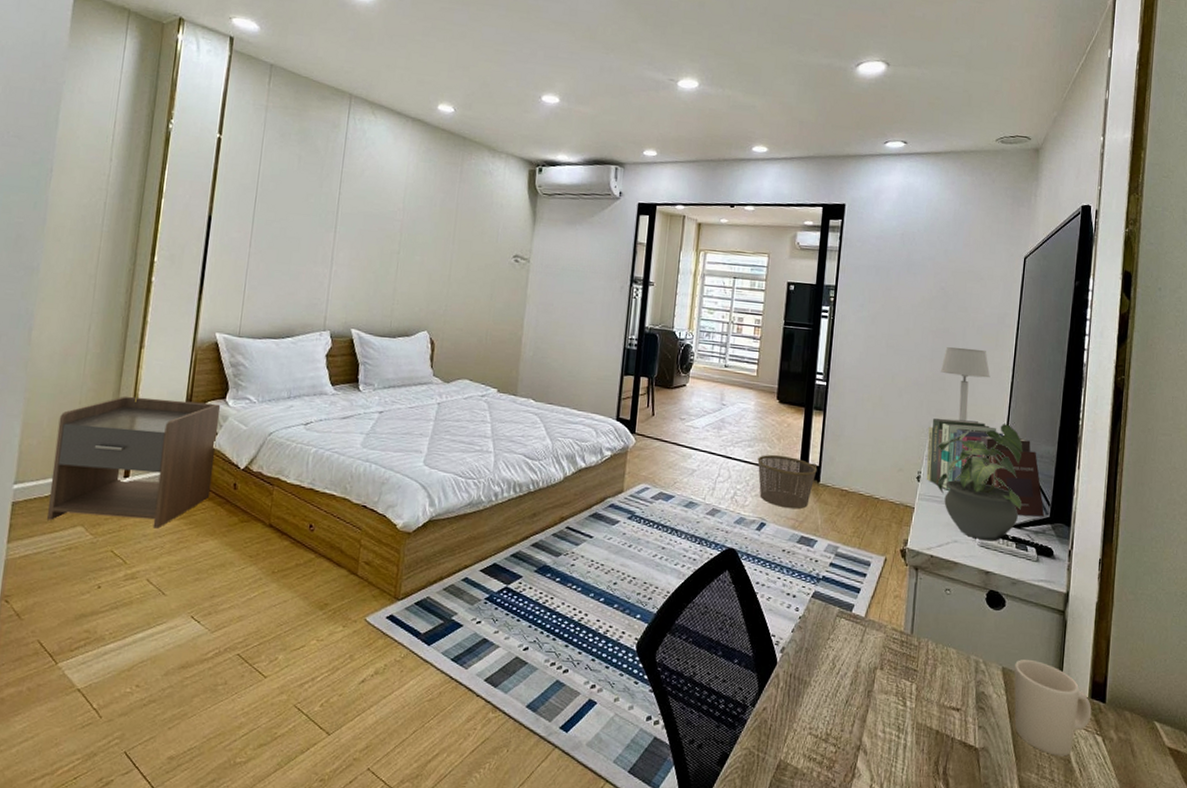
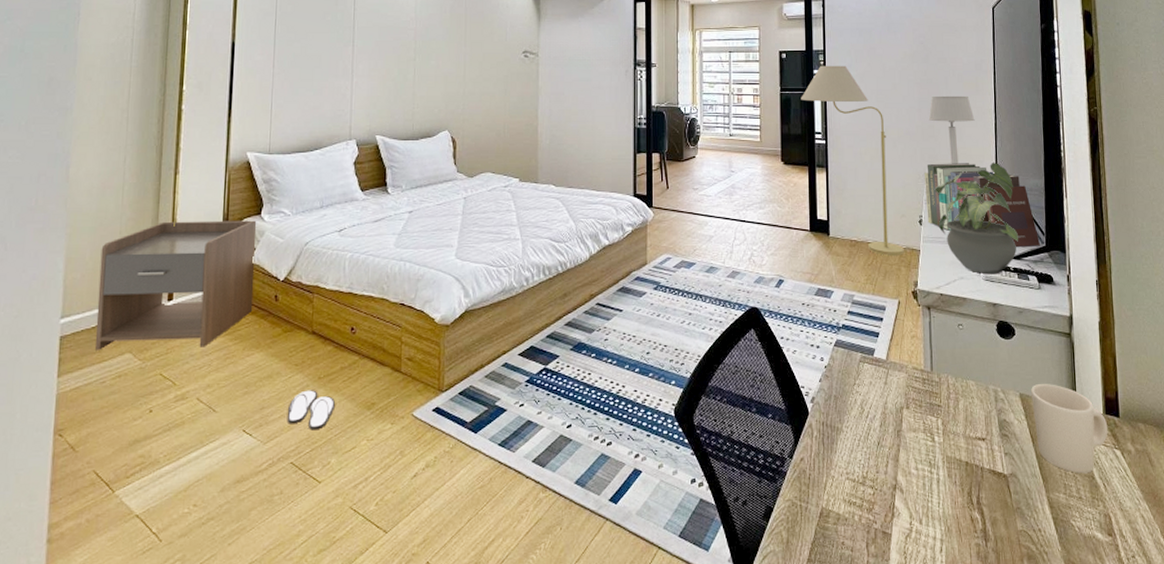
slippers: none [236,583,287,625] -> present [287,390,335,430]
basket: present [757,454,817,509] -> none [769,213,826,264]
floor lamp: none [805,301,899,512] -> present [801,65,905,257]

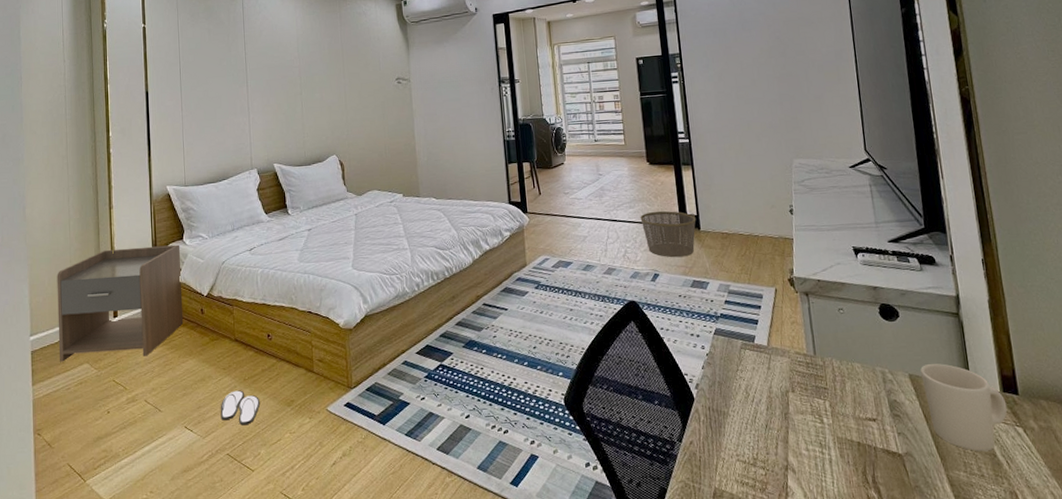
basket: none [769,213,826,264] -> present [640,210,696,258]
floor lamp: present [801,65,905,257] -> none [661,66,778,247]
books: present [924,163,1040,248] -> none [791,151,918,231]
table lamp: present [929,95,975,164] -> none [791,85,839,154]
potted plant: present [934,163,1019,275] -> none [803,149,896,259]

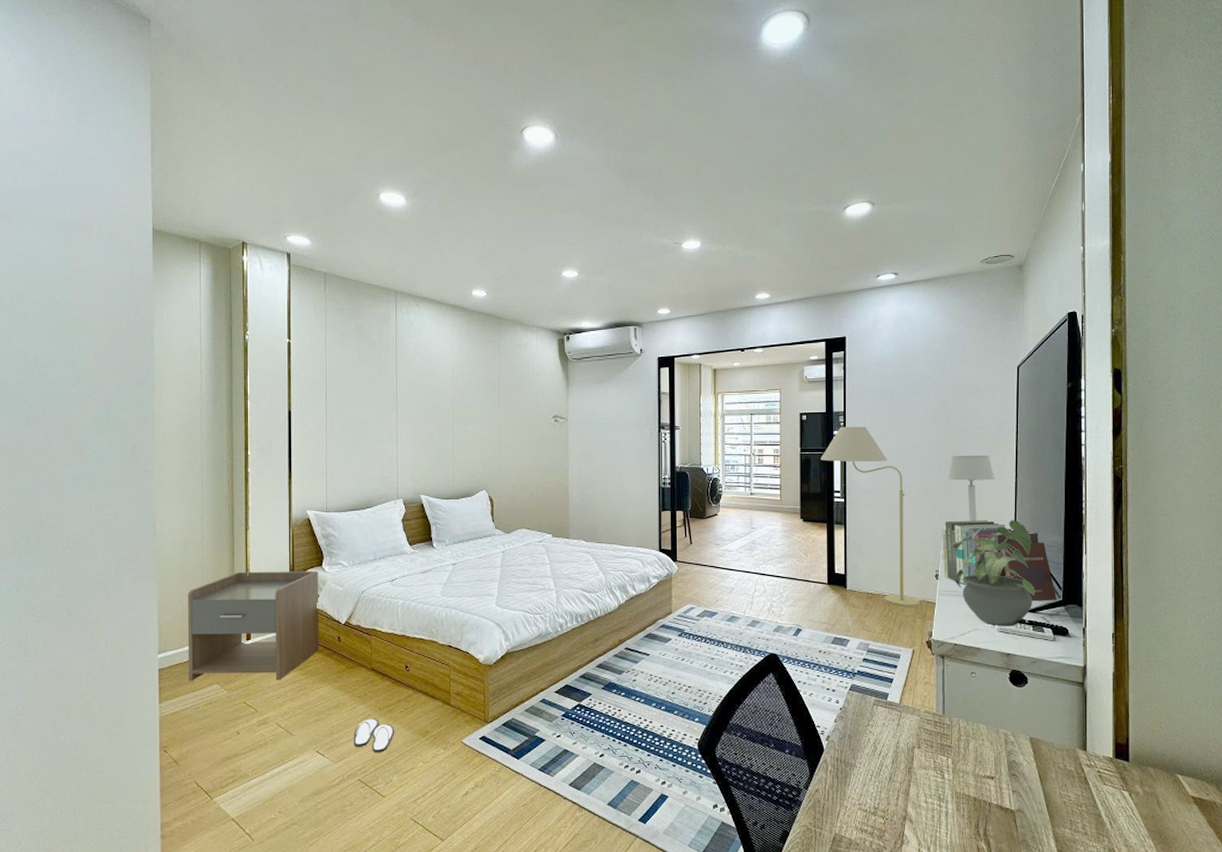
basket: present [640,210,696,258] -> none [789,567,844,614]
floor lamp: none [661,66,778,247] -> present [820,426,921,609]
table lamp: none [791,85,839,154] -> present [949,455,995,521]
books: none [791,151,918,231] -> present [942,520,1056,602]
potted plant: none [803,149,896,259] -> present [952,520,1036,627]
mug: present [920,363,1008,452] -> none [1041,729,1117,812]

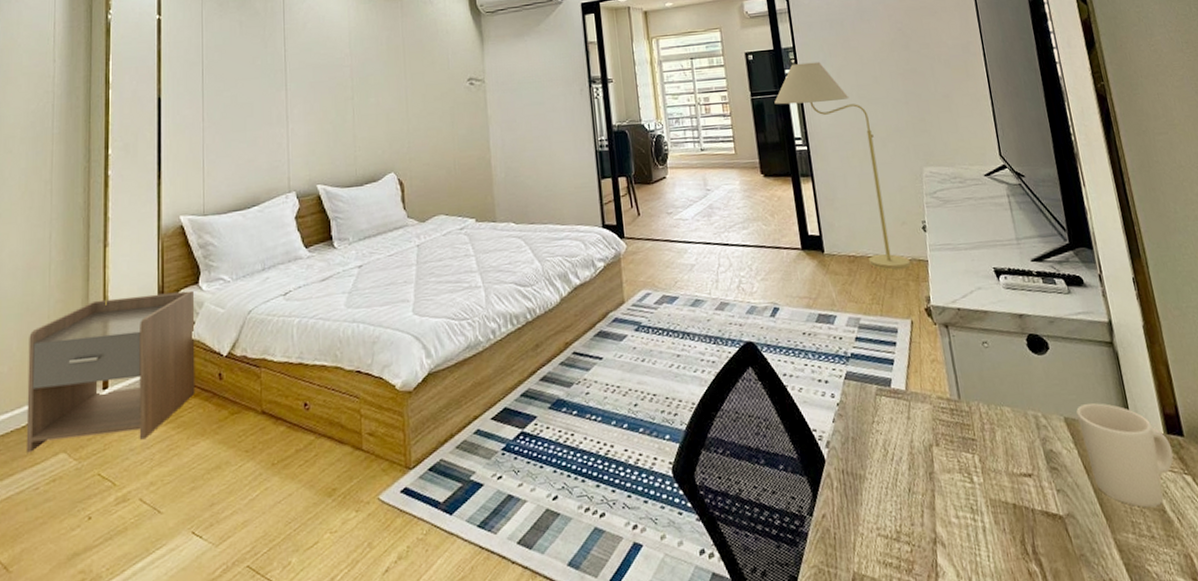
slippers: present [353,718,394,753] -> none [240,478,292,526]
books: present [942,520,1056,602] -> none [921,157,1063,248]
table lamp: present [949,455,995,521] -> none [917,82,970,160]
potted plant: present [952,520,1036,627] -> none [935,154,1038,282]
mug: none [1041,729,1117,812] -> present [1076,403,1174,508]

